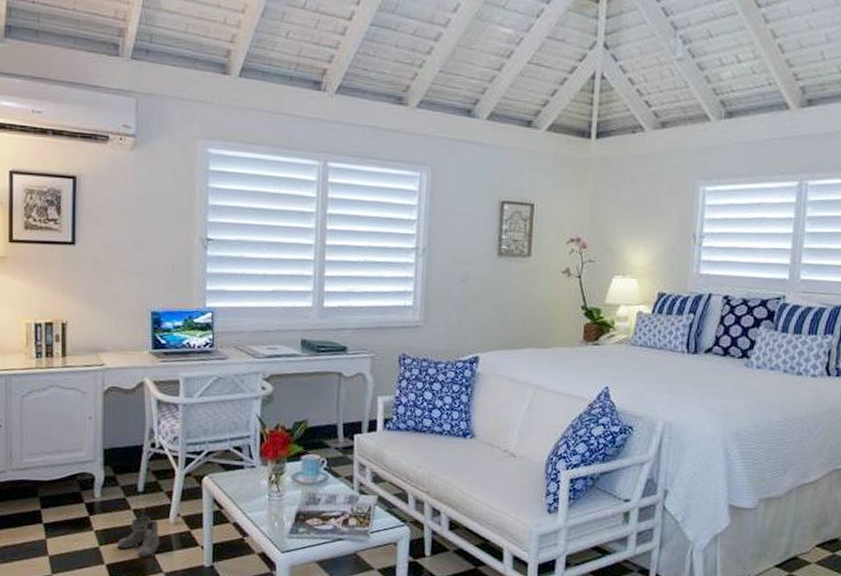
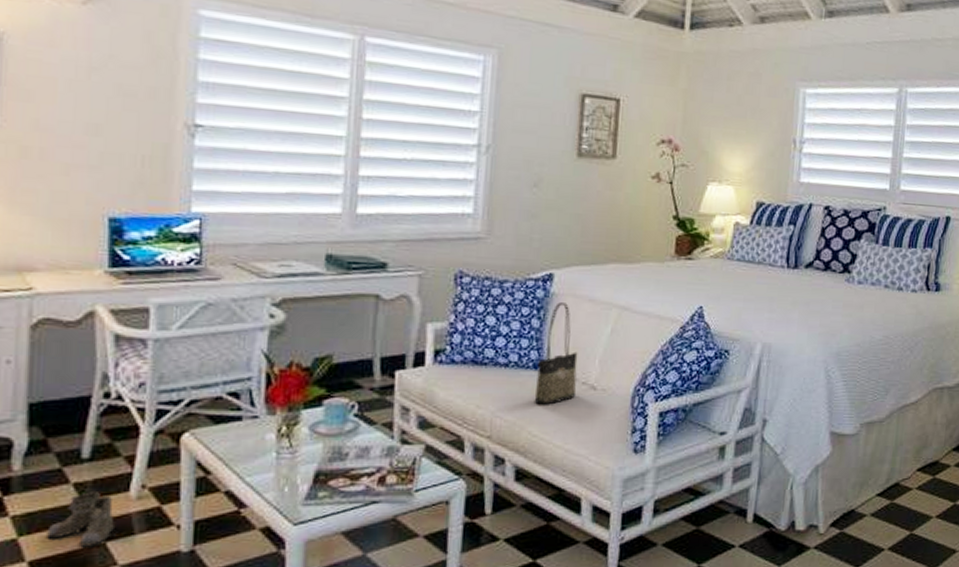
tote bag: none [463,381,500,468] -> present [534,302,578,405]

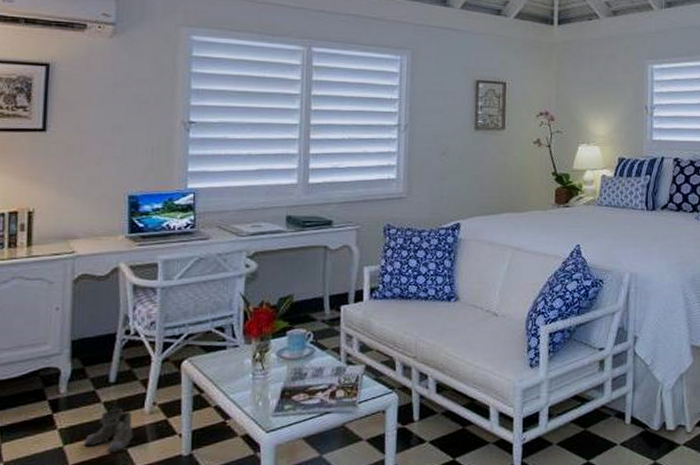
tote bag: present [534,302,578,405] -> none [449,246,482,330]

